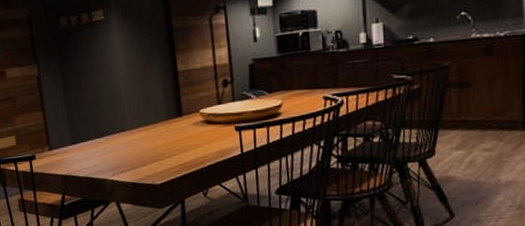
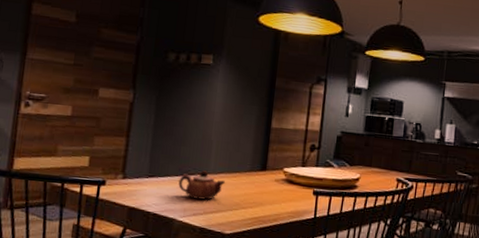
teapot: none [100,128,146,157] -> present [178,170,226,200]

